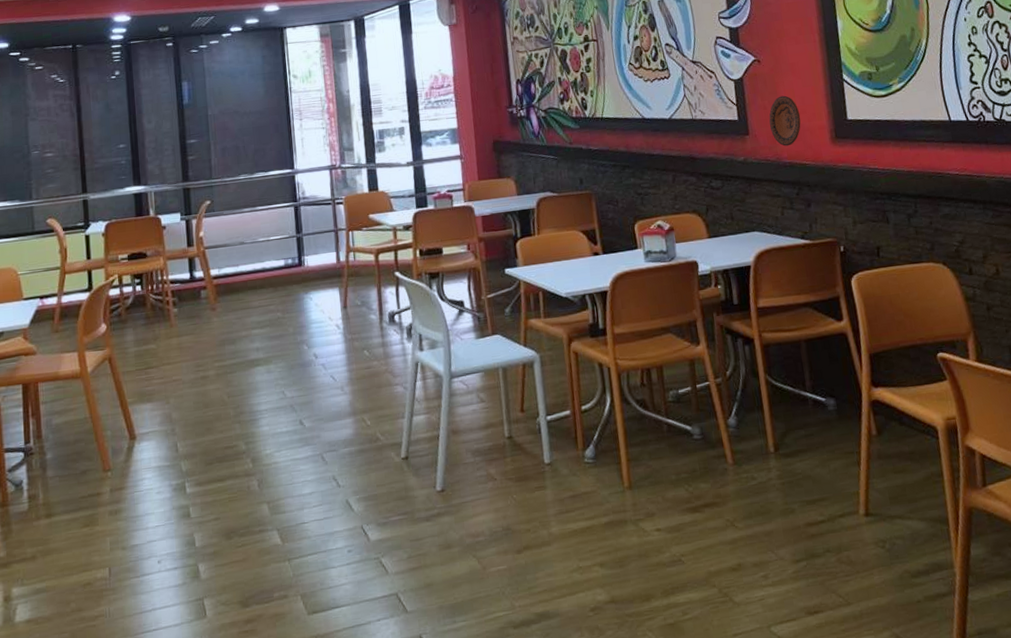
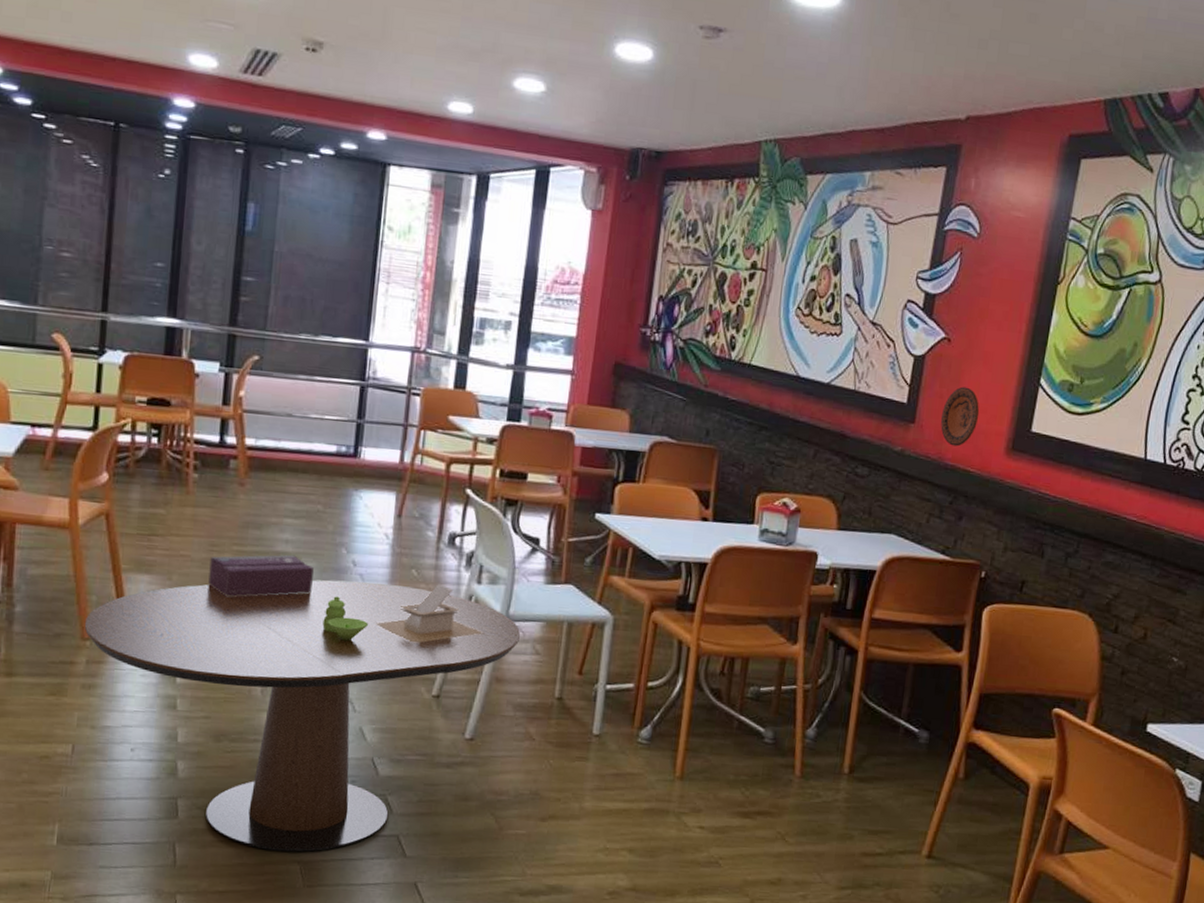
dining table: none [104,365,465,631] -> present [84,580,520,852]
tissue box: none [198,359,285,409] -> present [208,554,314,598]
condiment set: none [298,387,337,426] -> present [322,596,369,641]
napkin holder: none [343,358,434,415] -> present [376,584,484,643]

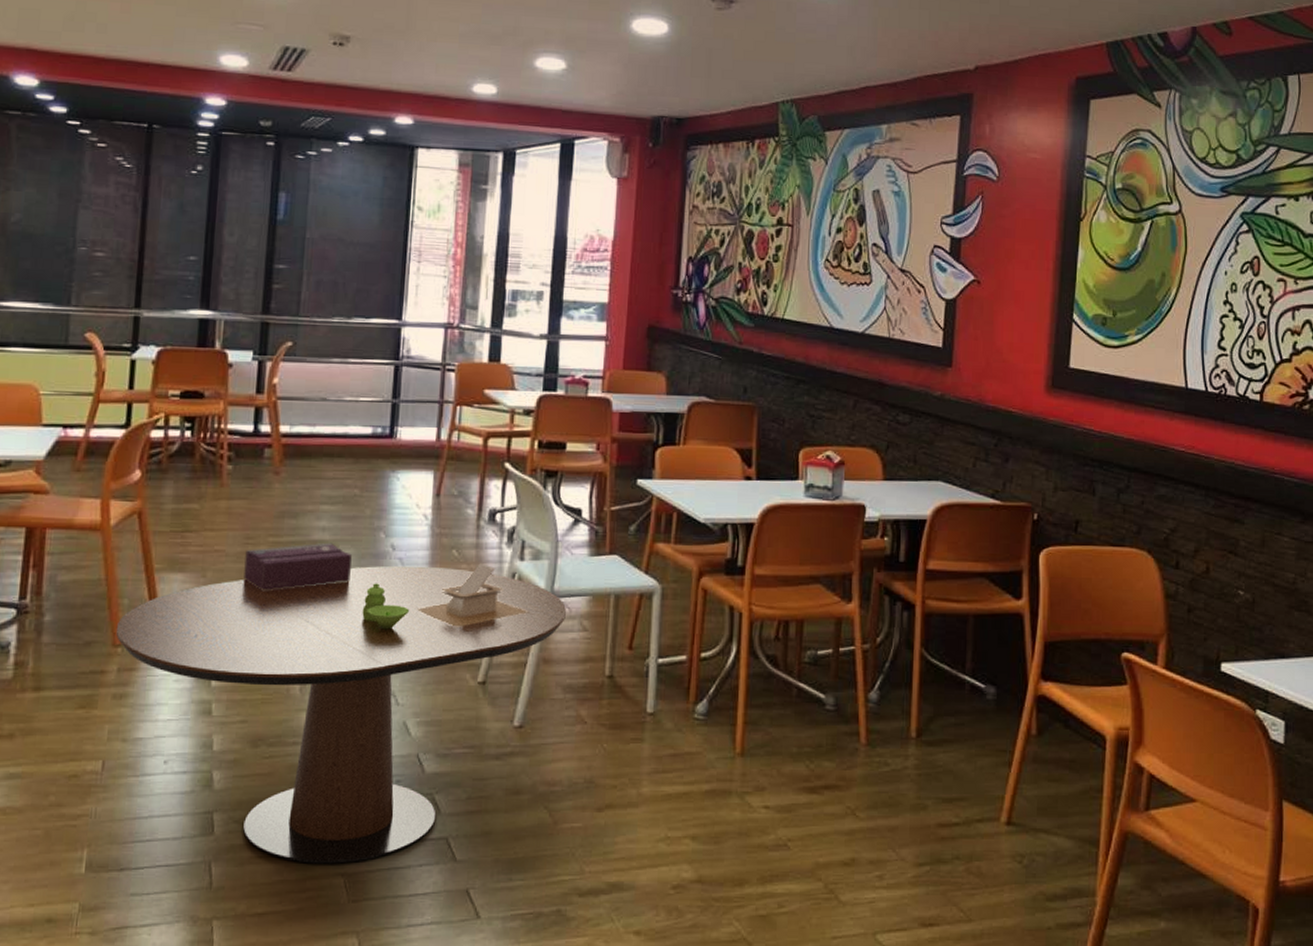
decorative plate: present [941,386,980,447] -> none [978,327,1016,388]

